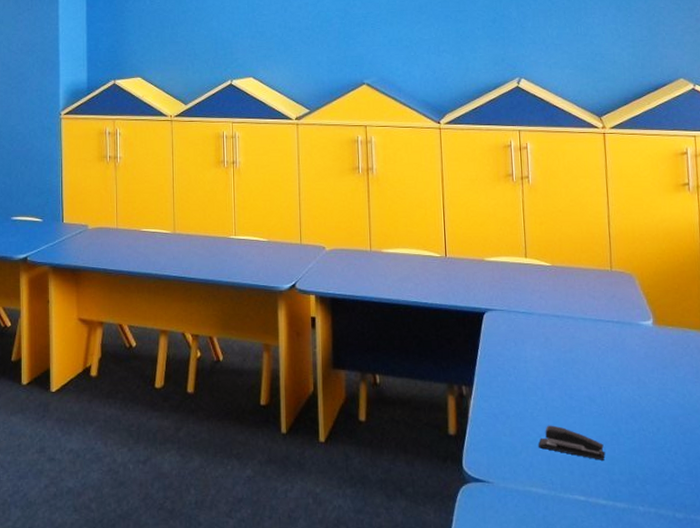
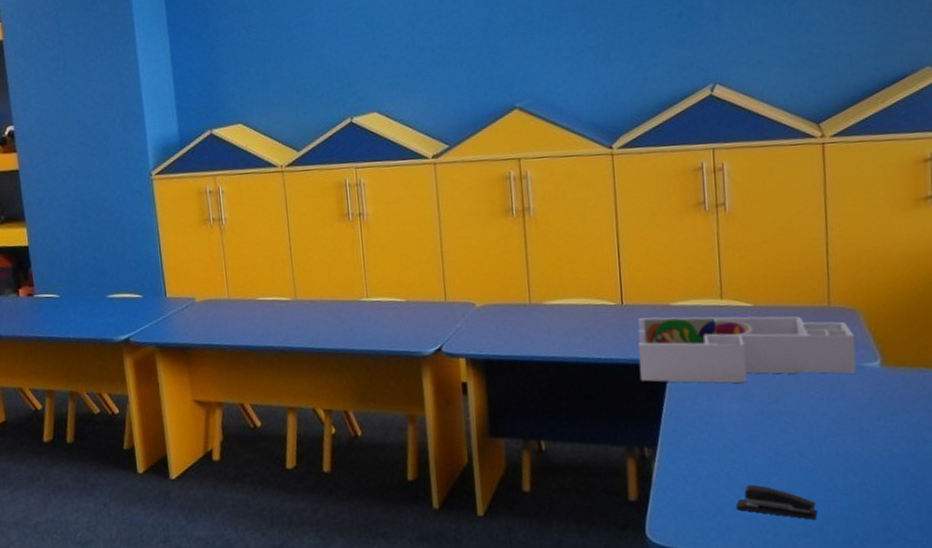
desk organizer: none [458,269,634,333] -> present [638,316,856,384]

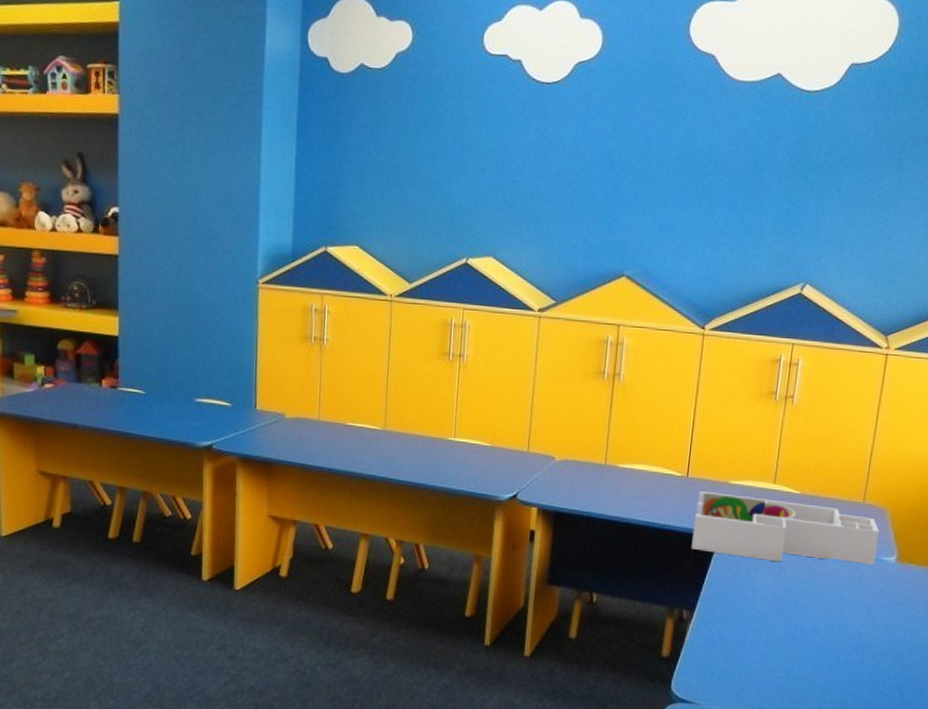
stapler: present [735,484,818,520] -> none [752,653,820,689]

